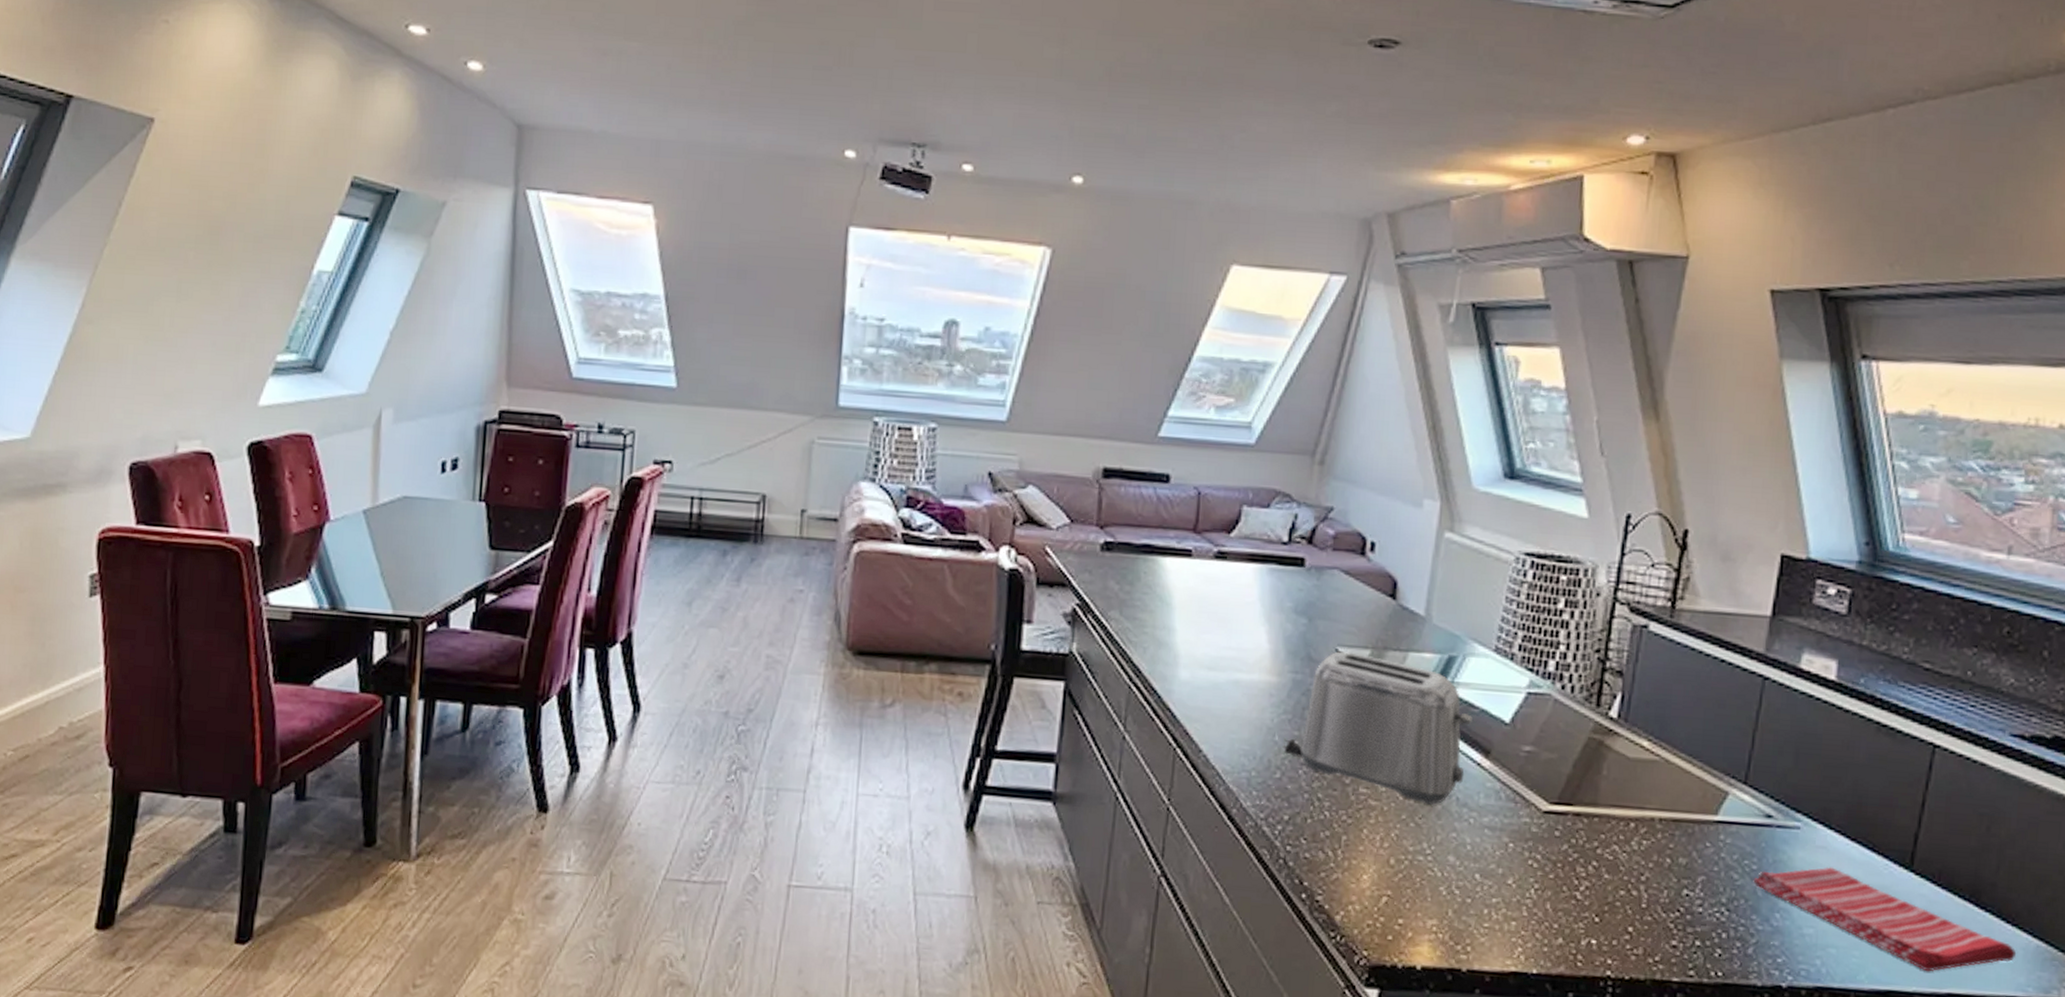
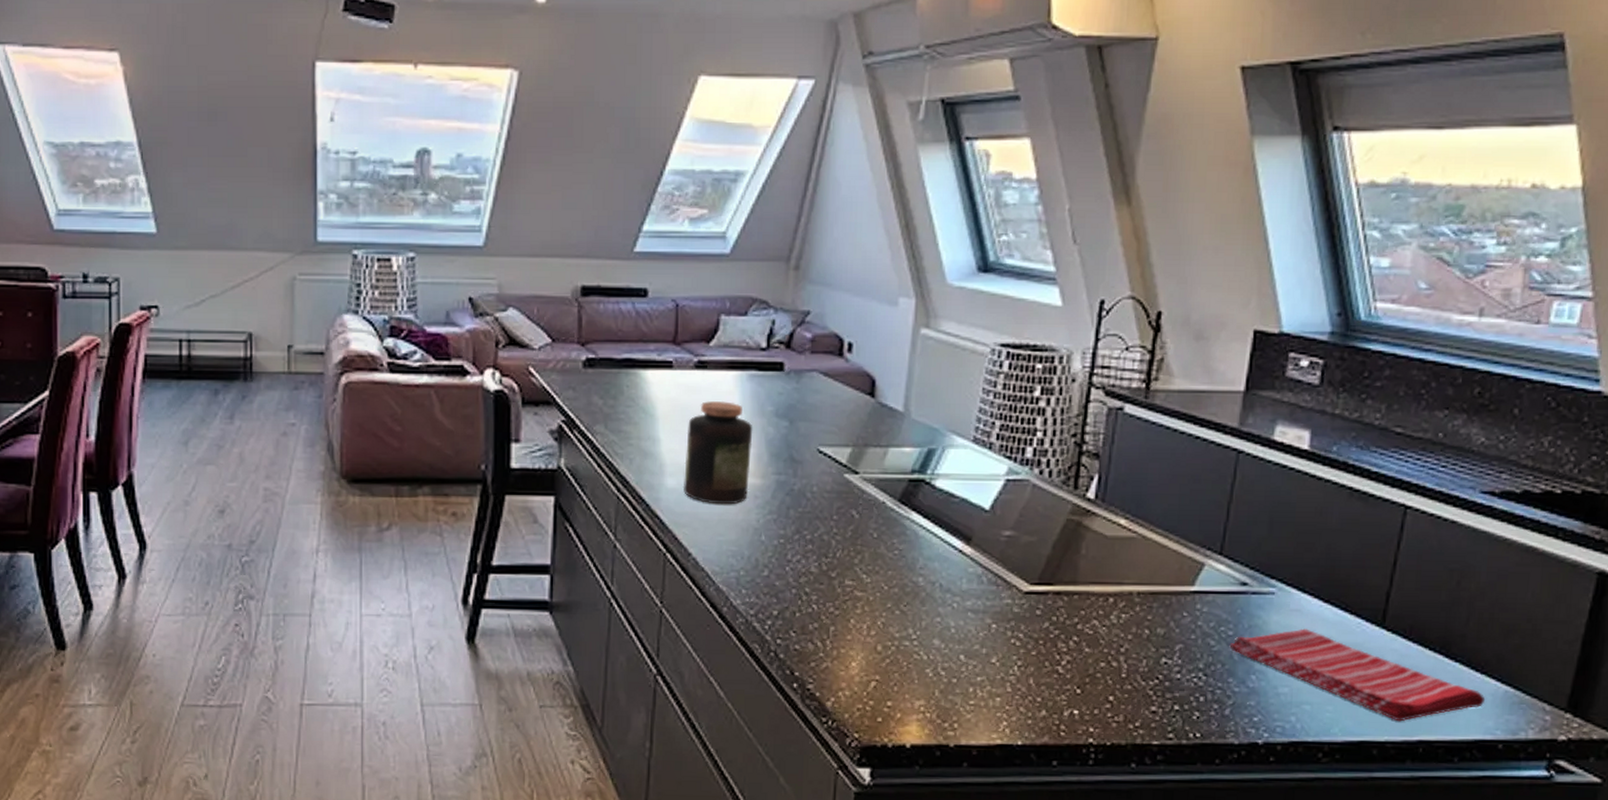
jar: none [1196,593,1271,702] -> present [682,401,753,505]
toaster: present [1283,650,1473,805] -> none [769,450,954,592]

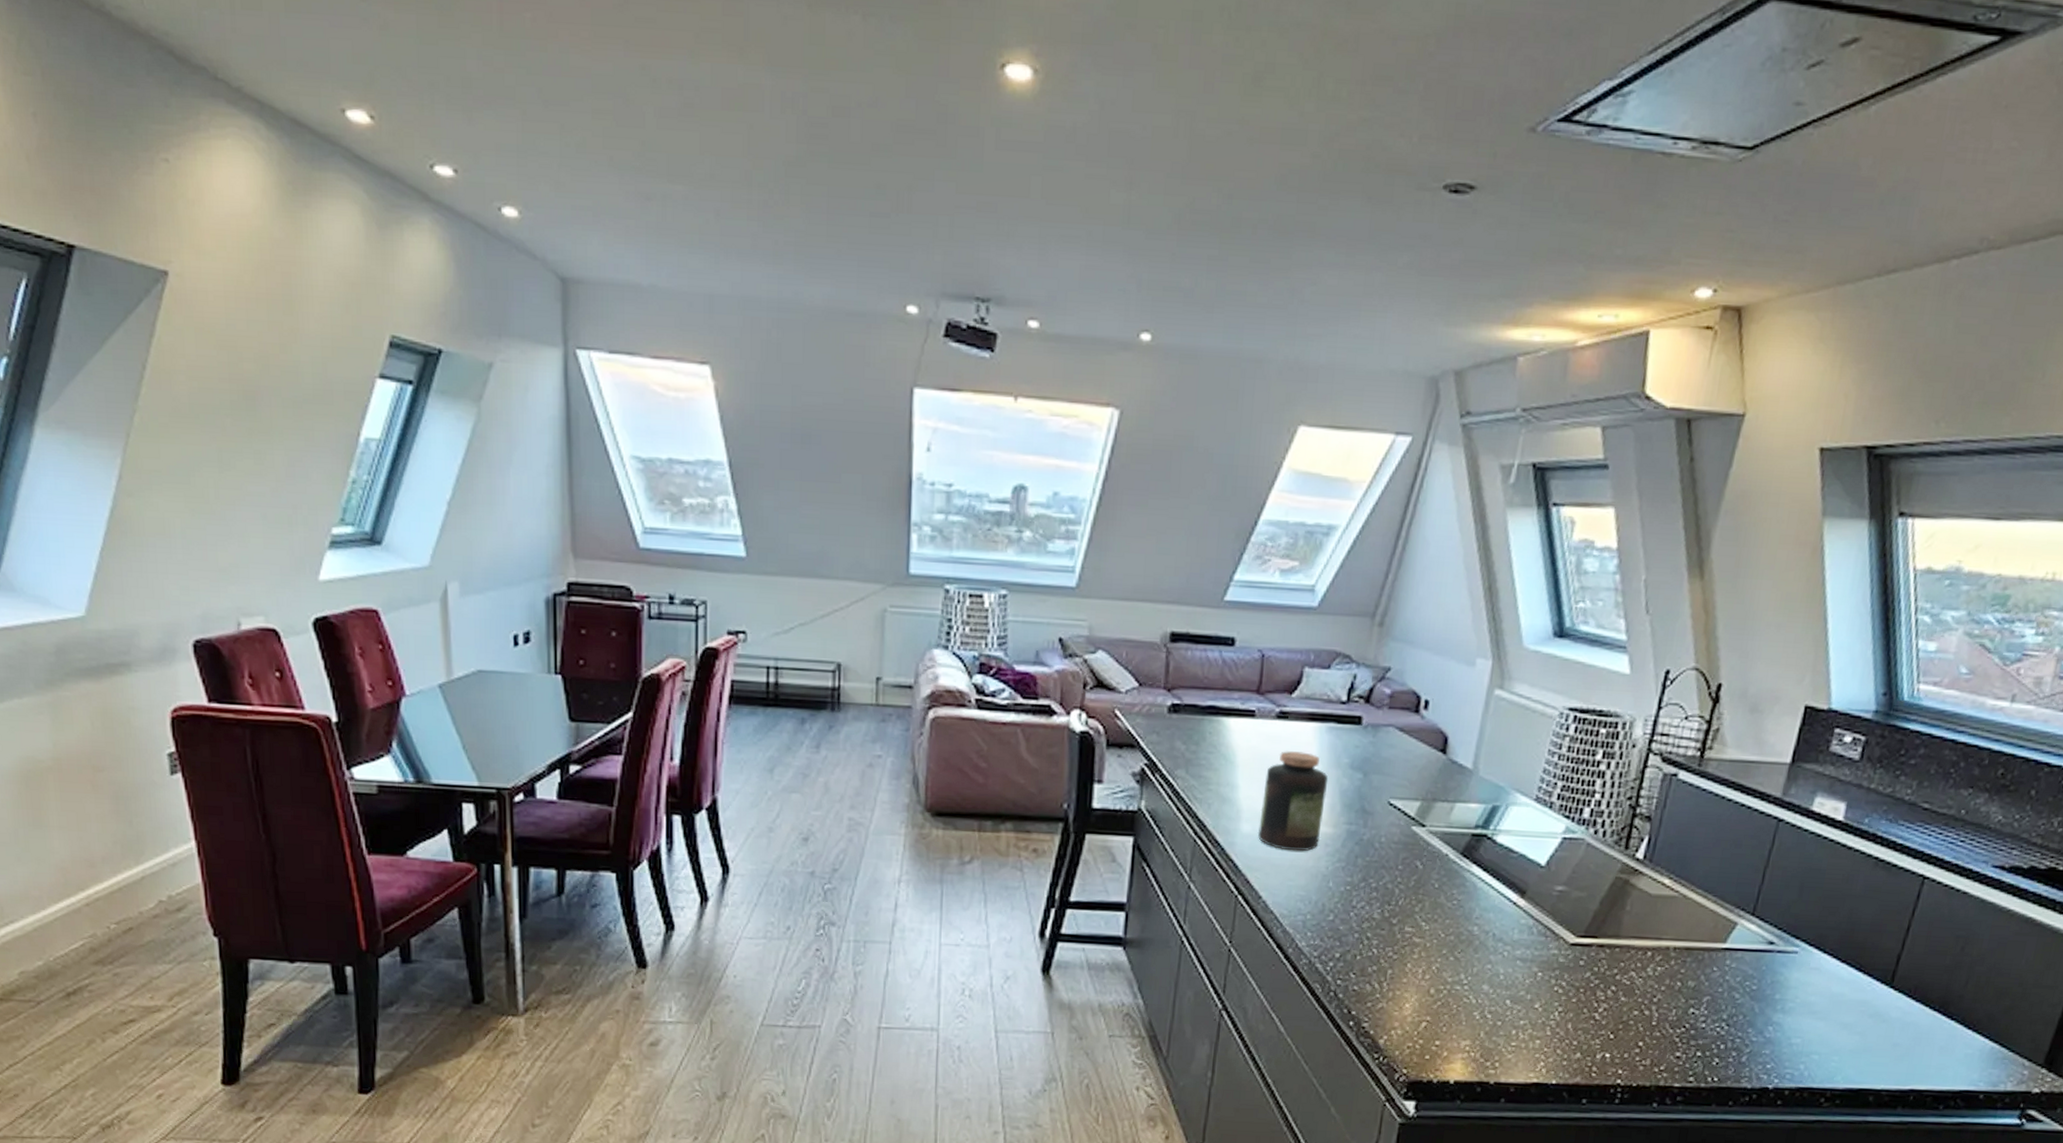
dish towel: present [1229,628,1486,722] -> none [1752,985,1974,1072]

